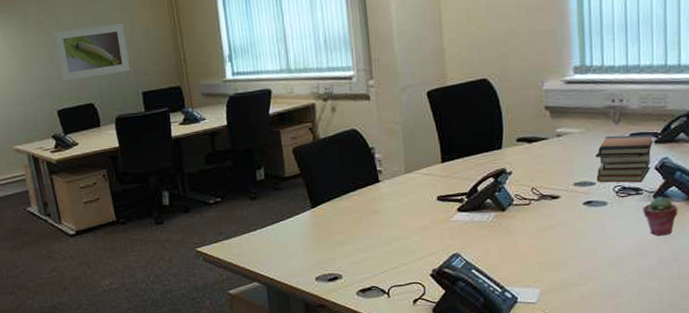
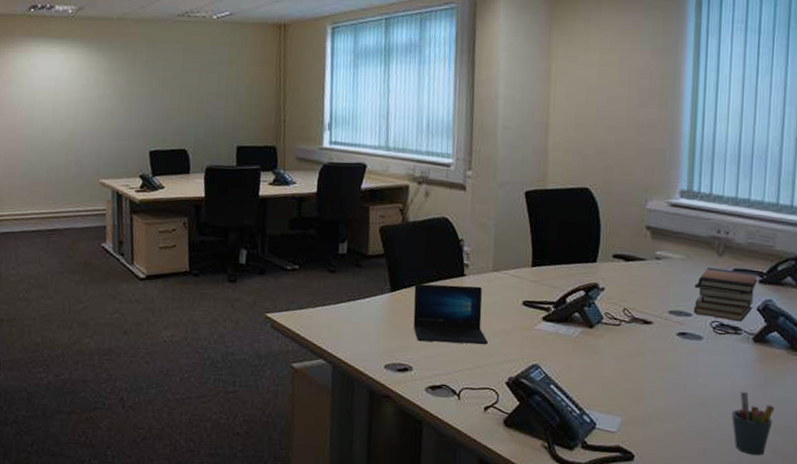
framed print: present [54,22,131,81] -> none [159,74,230,124]
laptop: none [333,189,409,250] -> present [413,283,488,345]
pen holder: none [640,246,679,302] -> present [732,391,775,456]
potted succulent: present [643,196,678,236] -> none [740,340,779,383]

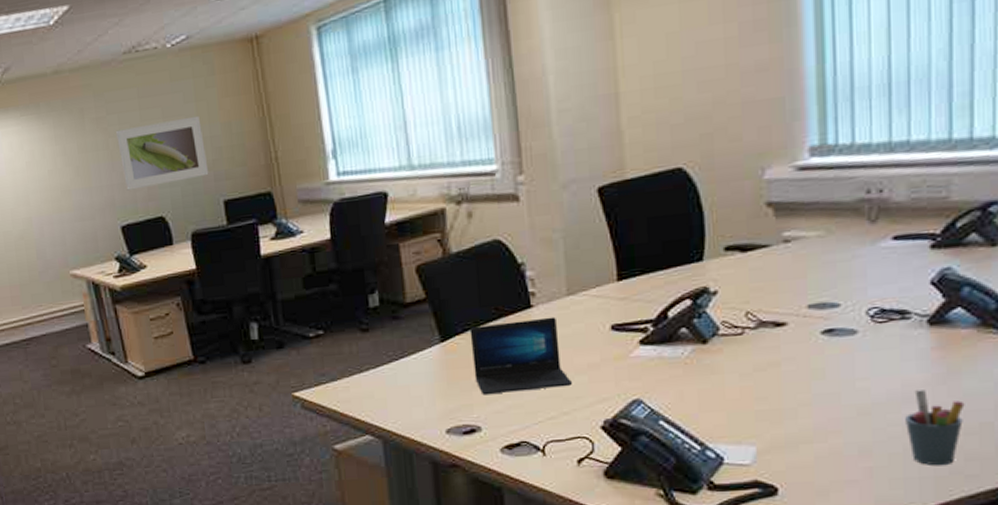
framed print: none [159,74,230,124] -> present [116,115,209,191]
book stack: present [693,267,759,322] -> none [840,236,930,304]

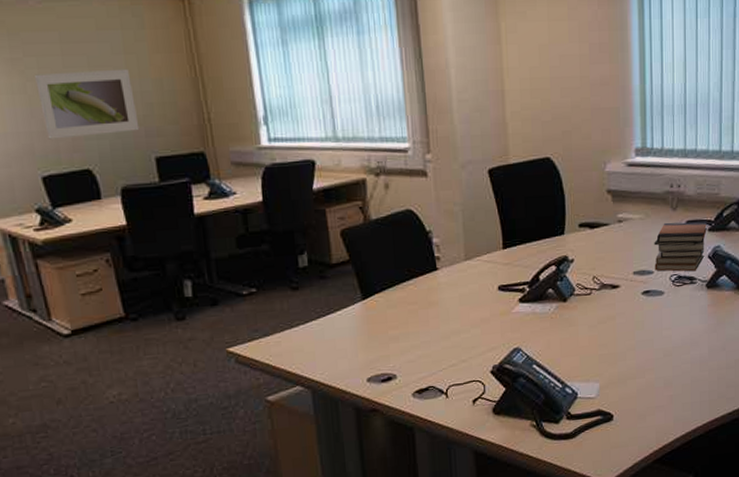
laptop: present [469,317,572,395] -> none [387,278,468,347]
book stack: none [840,236,930,304] -> present [654,222,708,272]
pen holder: present [905,390,965,466] -> none [692,336,727,393]

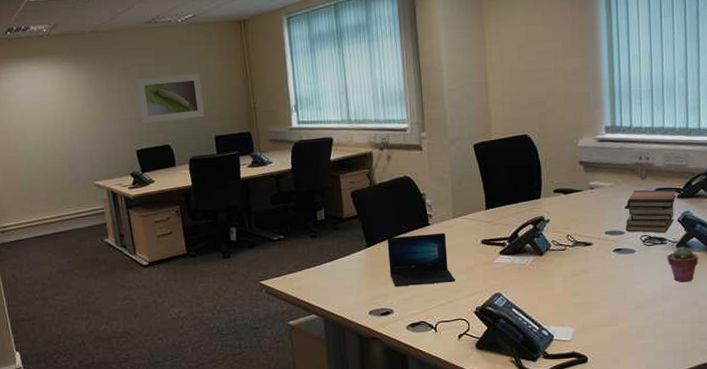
laptop: none [387,278,468,347] -> present [387,232,455,287]
potted succulent: none [696,286,728,326] -> present [667,246,699,283]

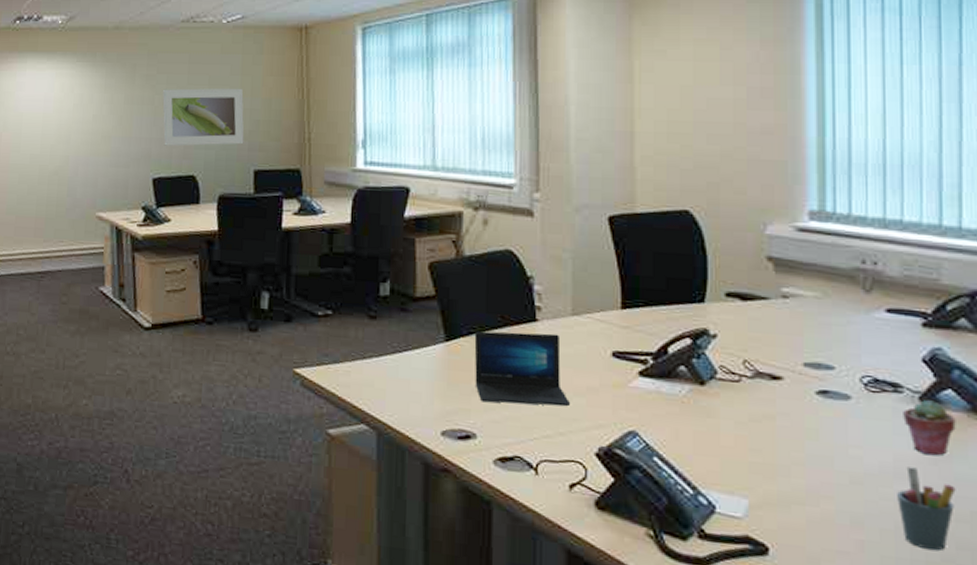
book stack: present [624,189,677,233] -> none [836,306,921,377]
pen holder: none [664,292,699,344] -> present [897,467,956,551]

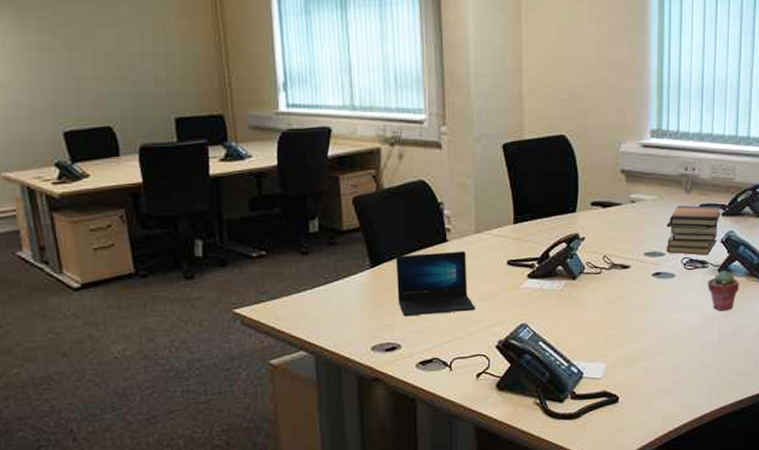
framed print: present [162,88,244,146] -> none [64,31,161,96]
book stack: none [836,306,921,377] -> present [666,205,722,256]
pen holder: present [897,467,956,551] -> none [702,321,737,379]

